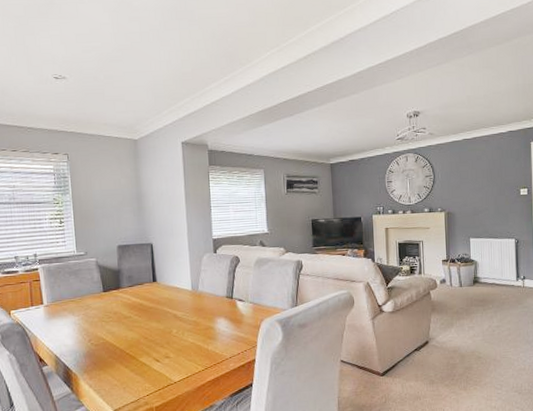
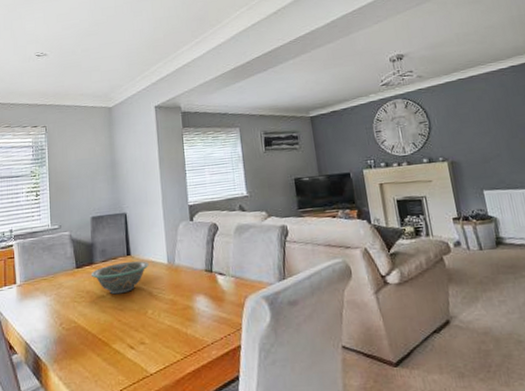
decorative bowl: none [118,287,174,316] -> present [91,261,149,295]

